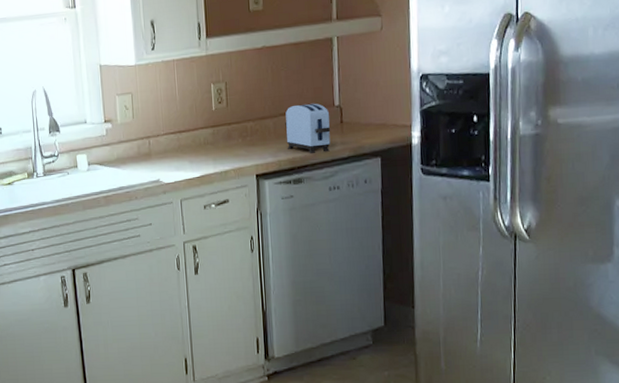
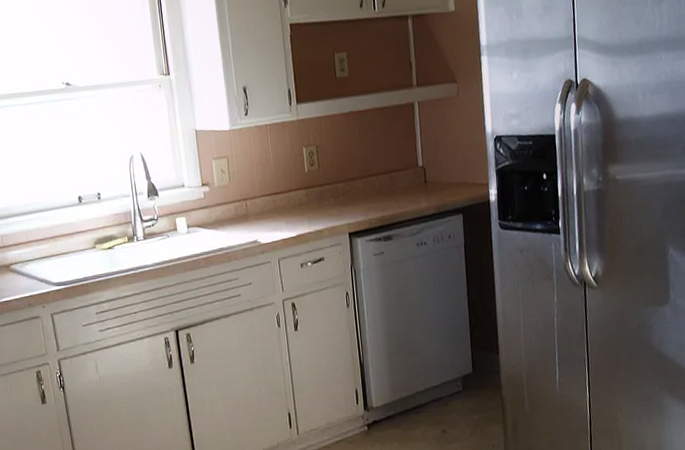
toaster: present [285,103,331,154] -> none [373,164,416,213]

